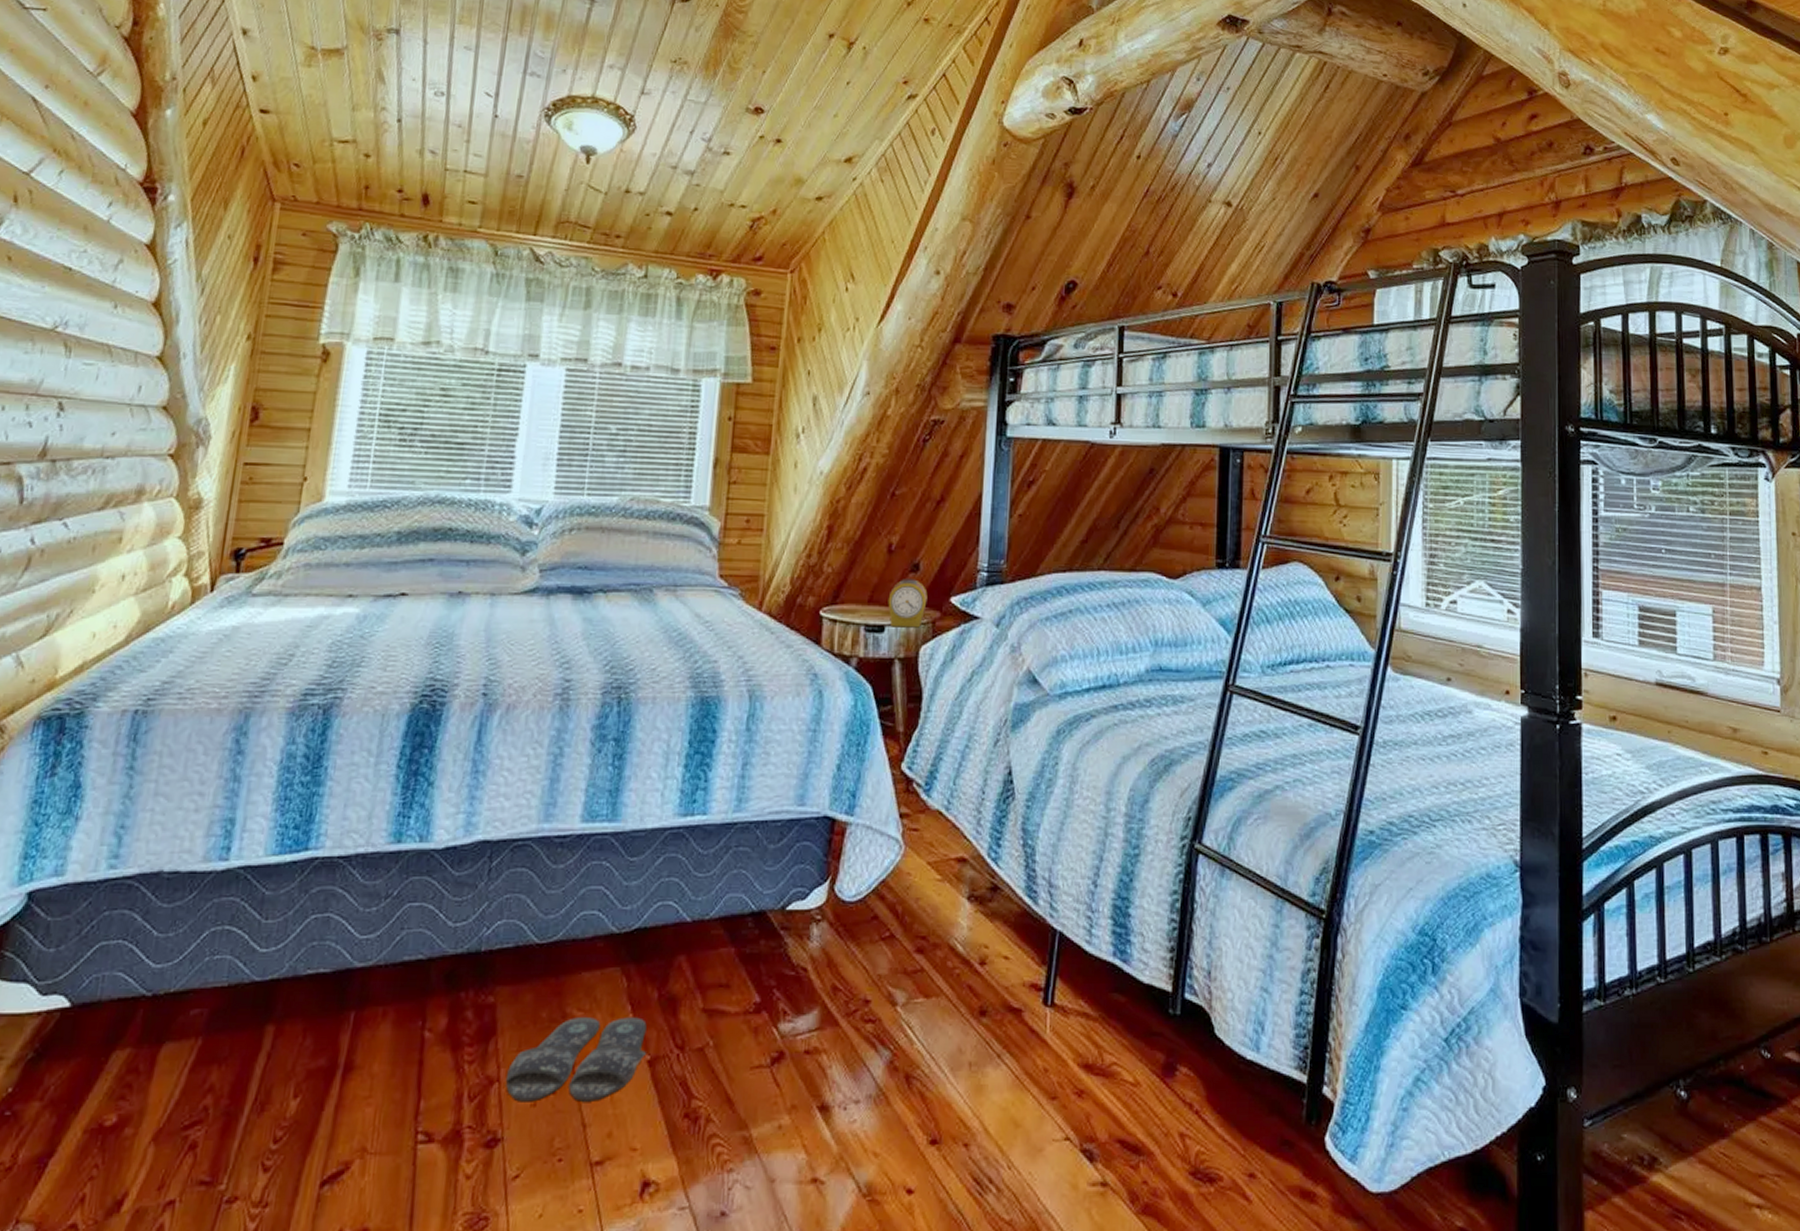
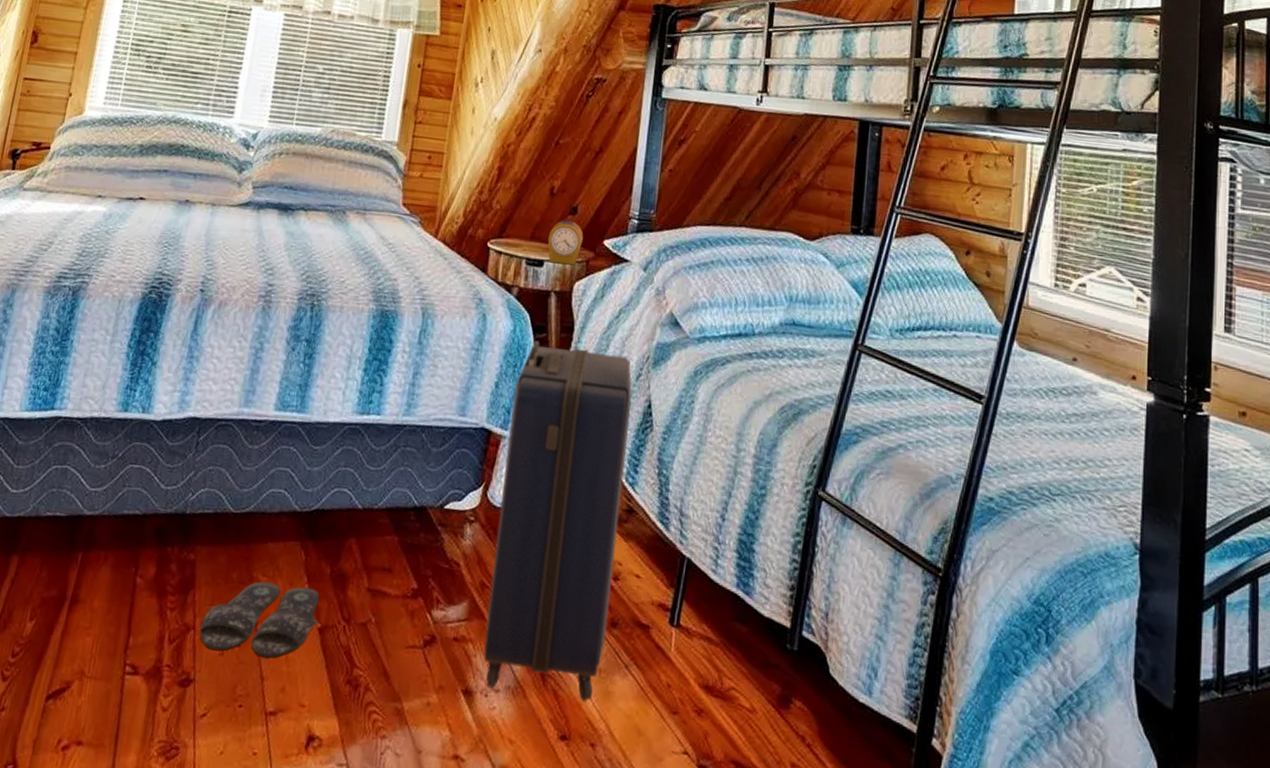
suitcase: none [840,714,990,1099] -> present [484,340,632,701]

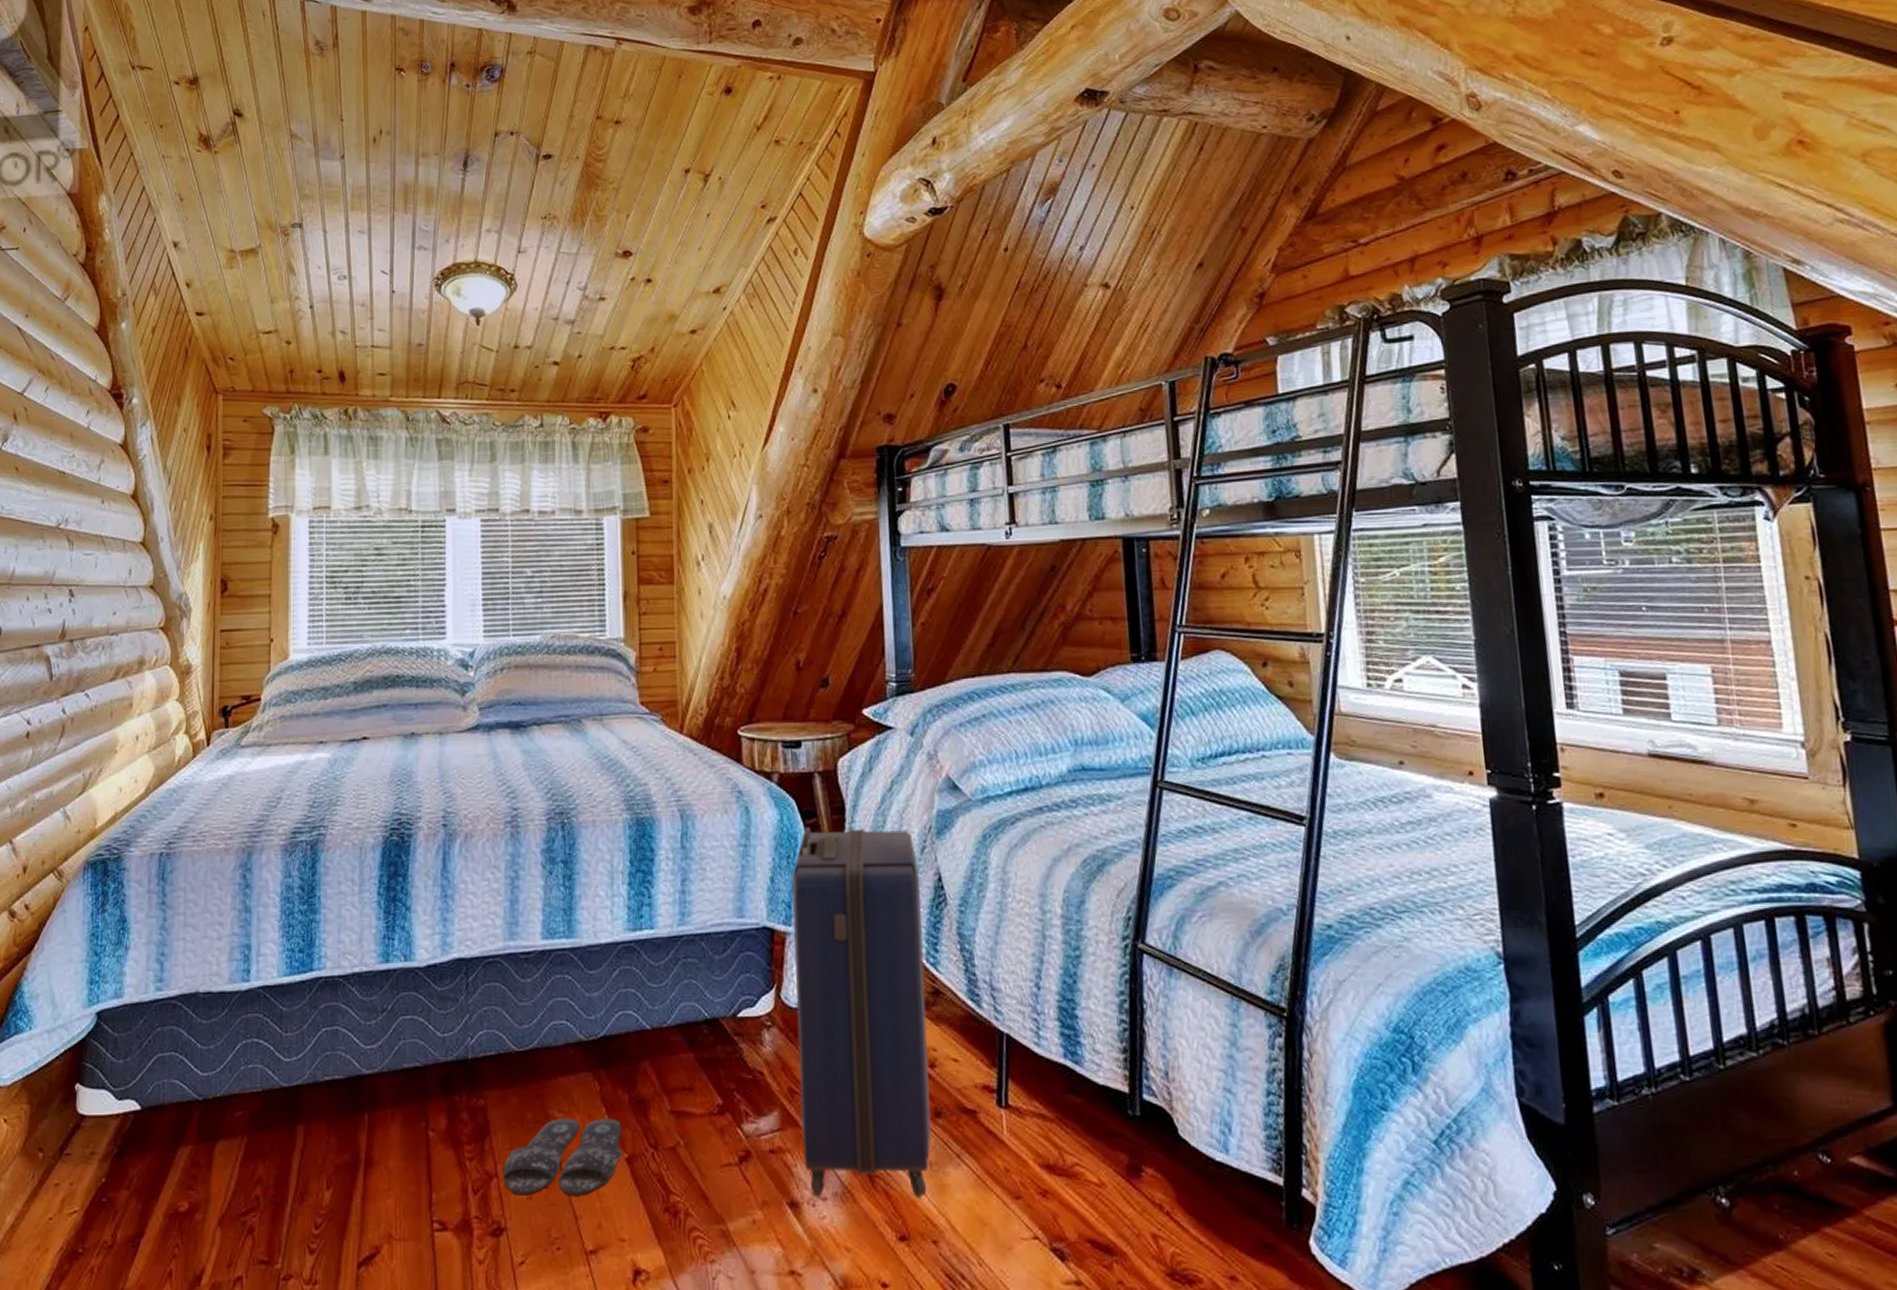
alarm clock: present [547,219,584,266] -> none [802,693,840,742]

